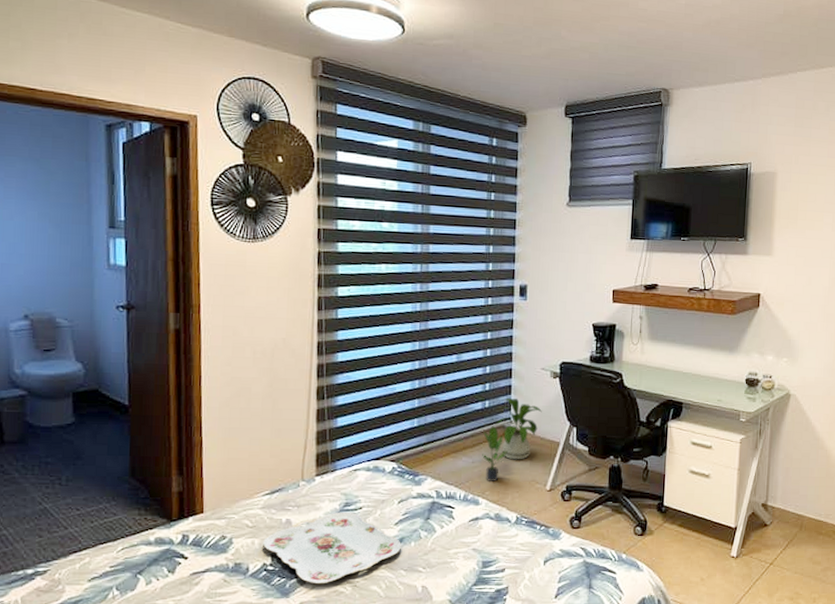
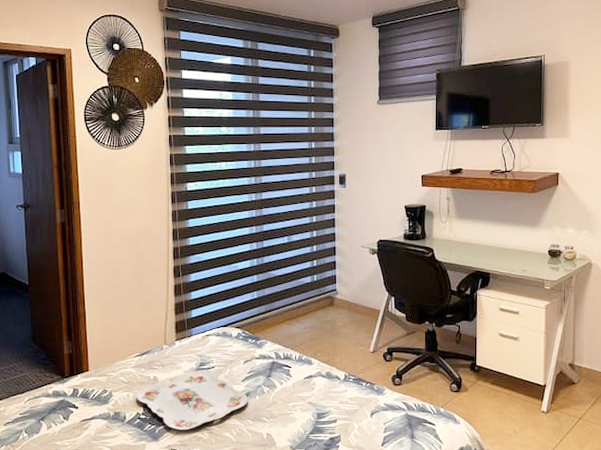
potted plant: present [482,426,508,483] -> none [313,297,335,345]
house plant: present [496,397,542,460] -> none [323,272,363,326]

